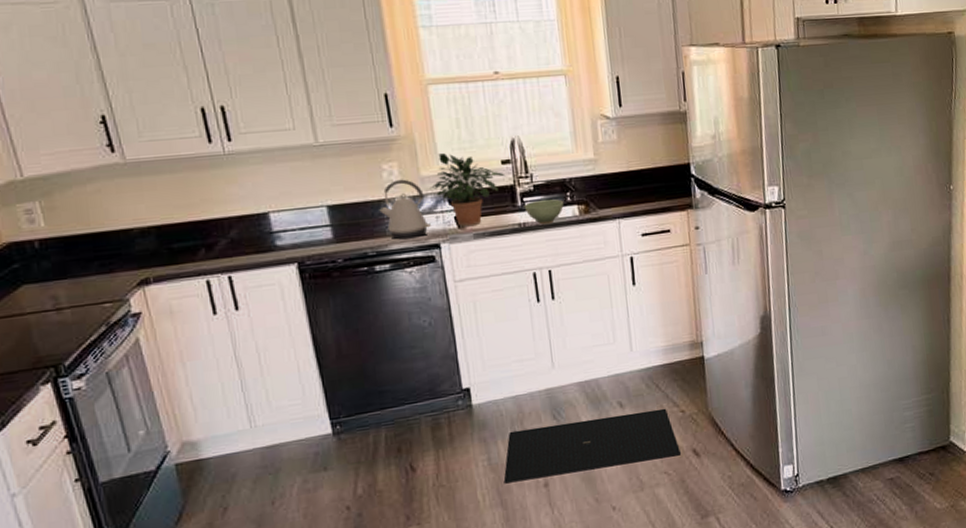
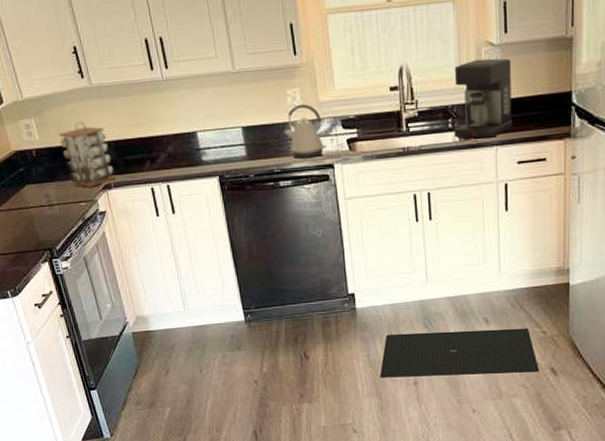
spice rack: none [76,203,157,284] -> present [59,120,116,187]
potted plant: present [430,153,506,227] -> none [326,80,393,150]
bowl: present [524,199,564,225] -> none [408,125,446,150]
coffee maker: none [570,131,634,213] -> present [454,58,513,140]

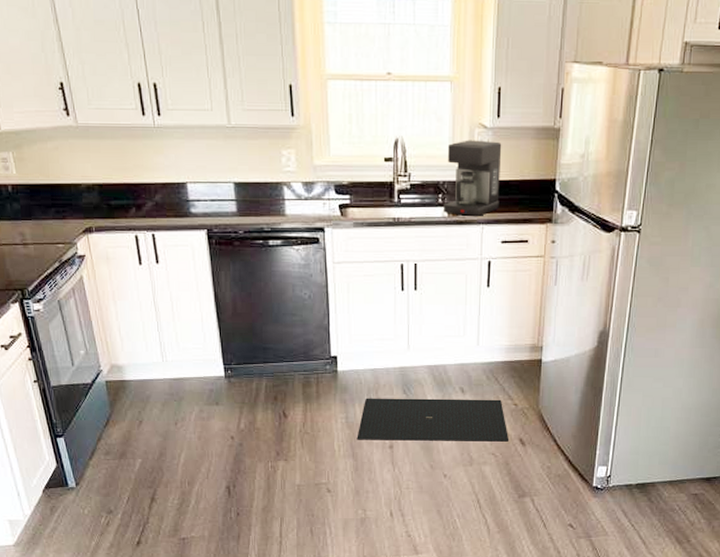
spice rack: present [59,120,116,187] -> none [39,159,98,229]
kettle: present [284,104,326,160] -> none [276,165,318,221]

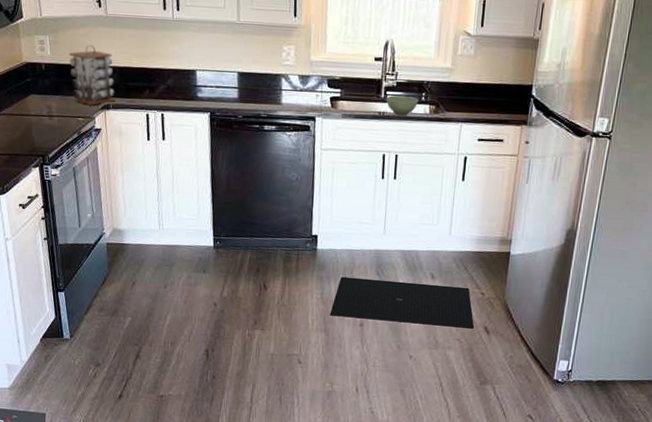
spice rack: none [39,159,98,229] -> present [69,44,116,105]
bowl: none [400,198,436,222] -> present [386,95,419,117]
coffee maker: present [444,140,502,217] -> none [426,45,484,116]

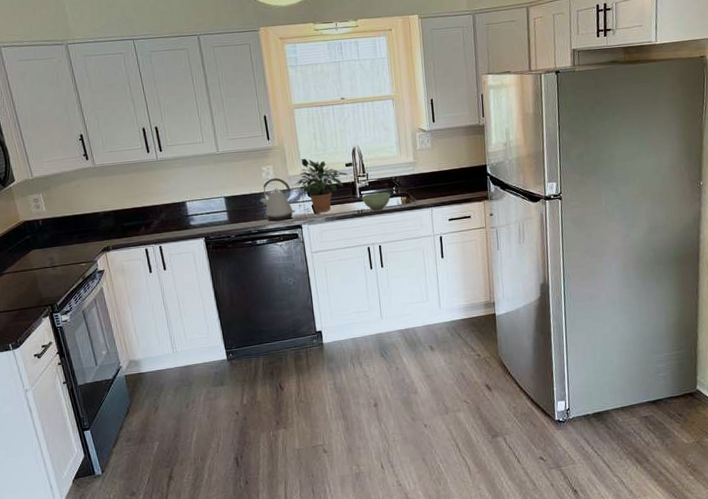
spice rack: present [69,44,116,105] -> none [64,194,114,250]
kettle: none [275,60,311,110] -> present [260,177,295,223]
potted plant: none [315,44,376,108] -> present [295,159,349,213]
floor mat: present [330,276,474,329] -> none [345,352,476,402]

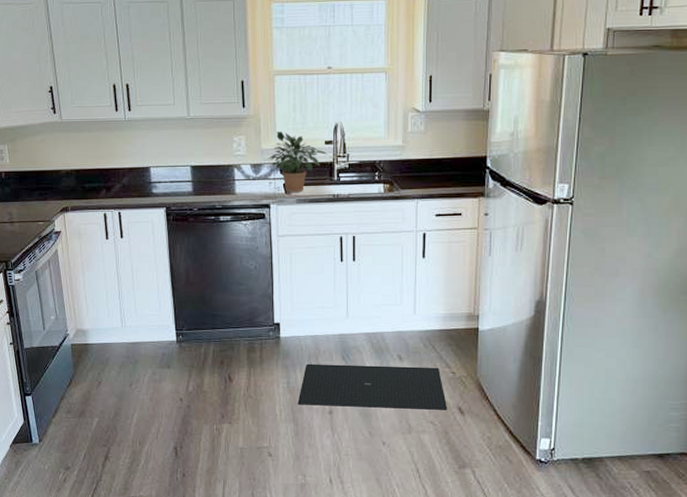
kettle: present [260,177,295,223] -> none [228,150,265,199]
floor mat: none [345,352,476,402] -> present [297,363,447,410]
bowl: present [361,192,391,212] -> none [339,176,373,198]

